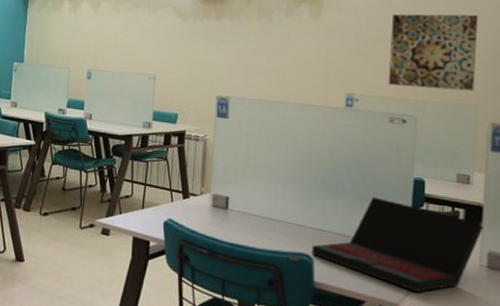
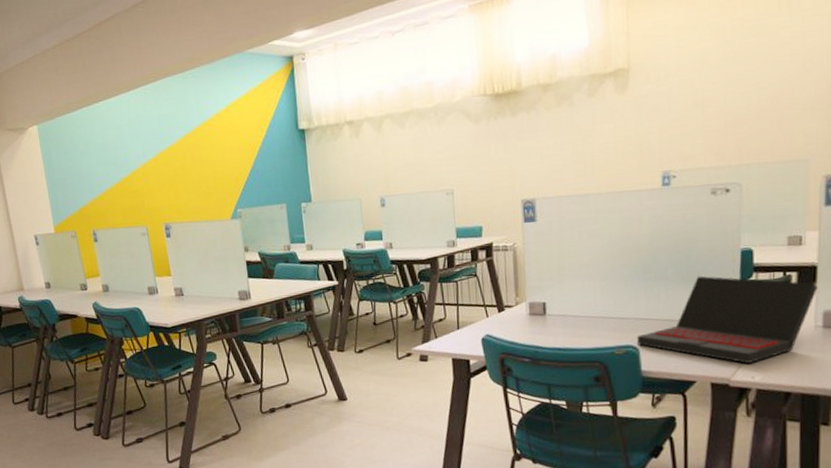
wall art: present [388,14,479,91] -> none [707,55,808,154]

